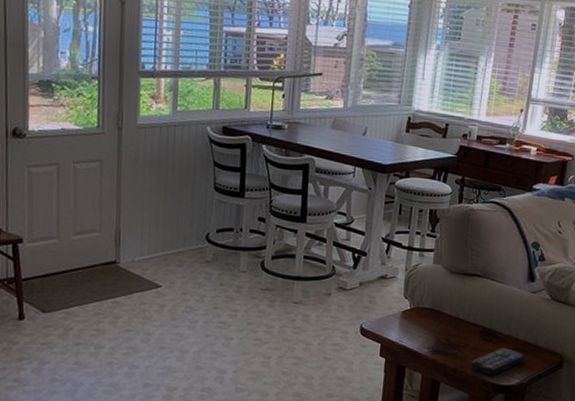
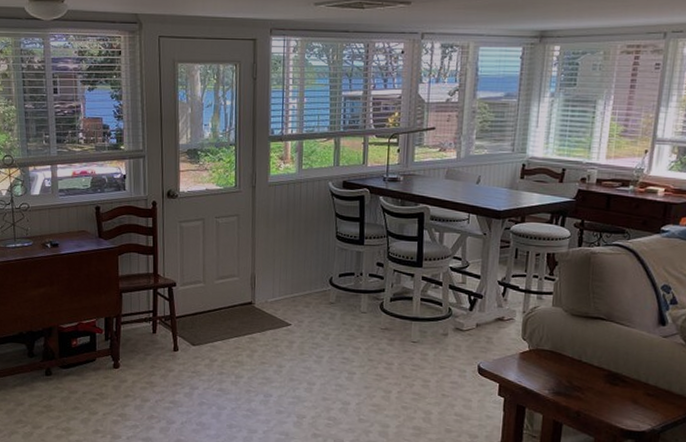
remote control: present [471,348,524,376] -> none [596,392,656,421]

